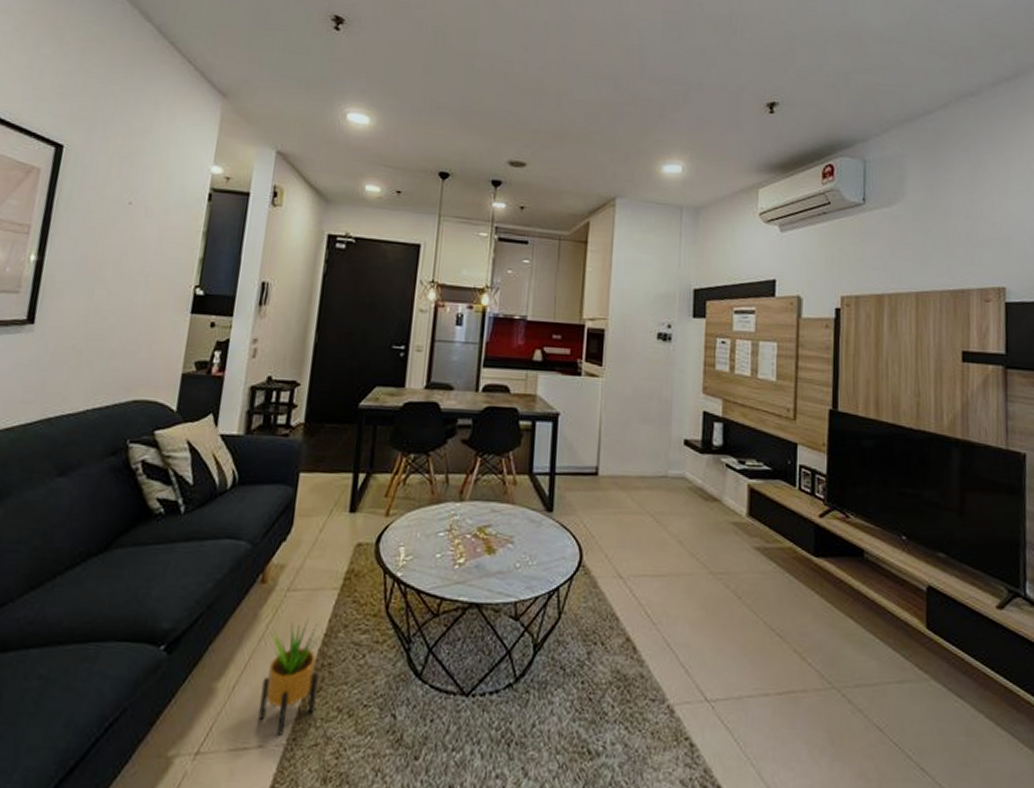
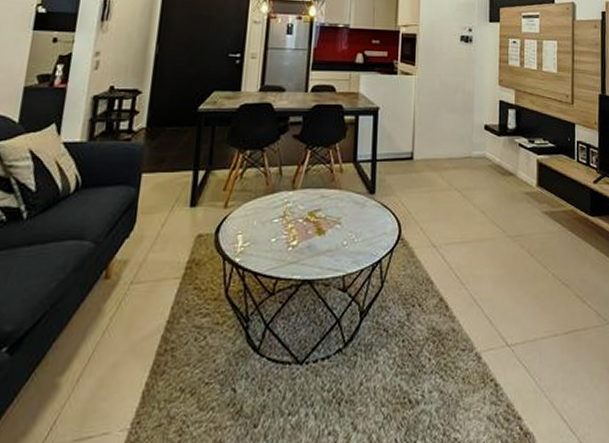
potted plant: present [258,618,319,736] -> none [103,307,162,421]

